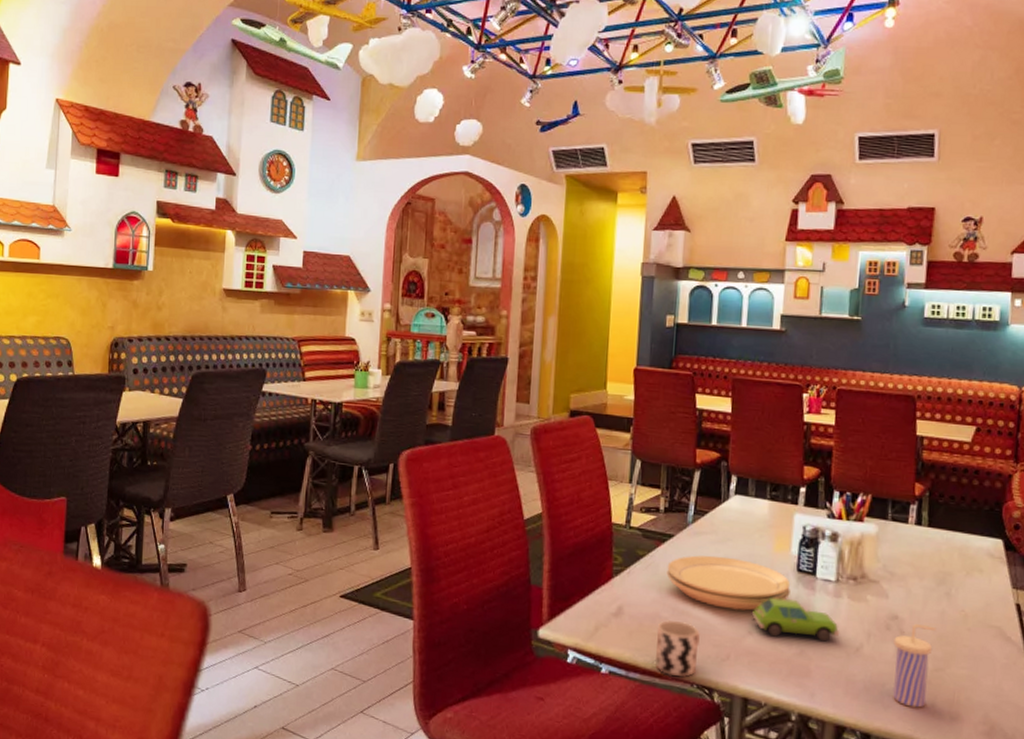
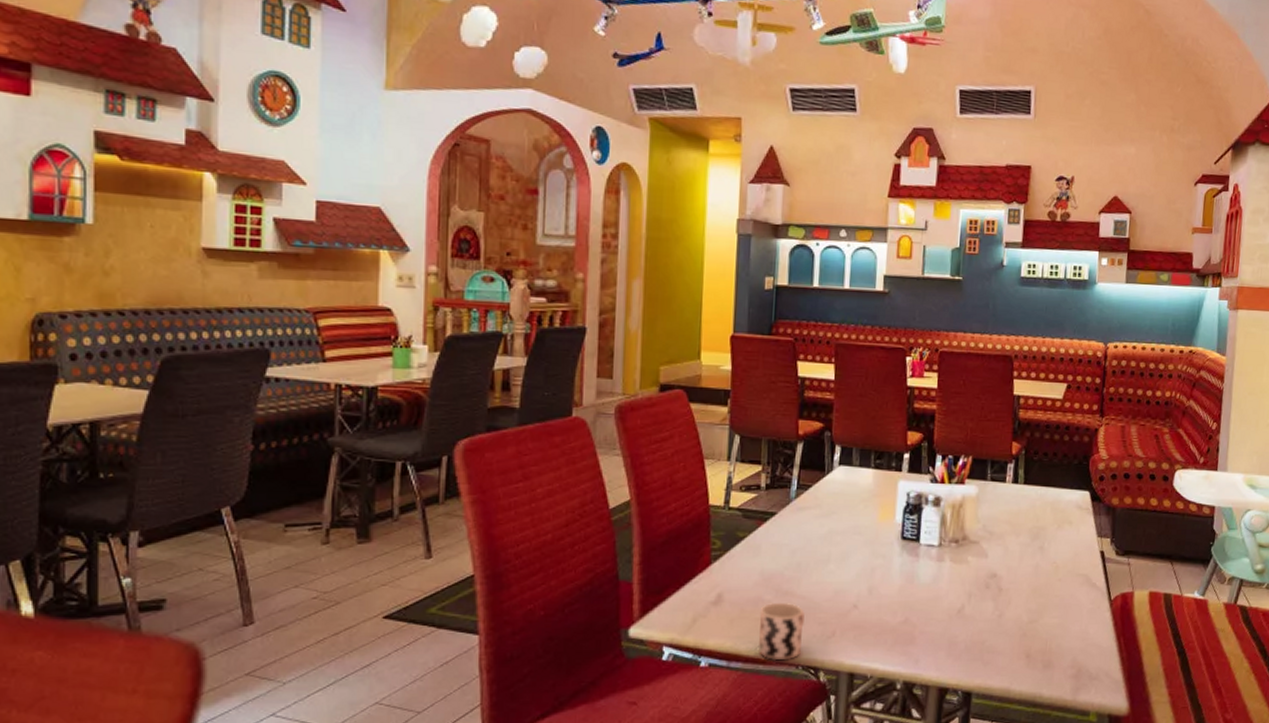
plate: present [666,555,791,611] -> none [769,531,895,584]
toy car: present [751,598,840,642] -> none [856,569,943,608]
beverage cup: present [892,623,936,708] -> none [991,579,1031,661]

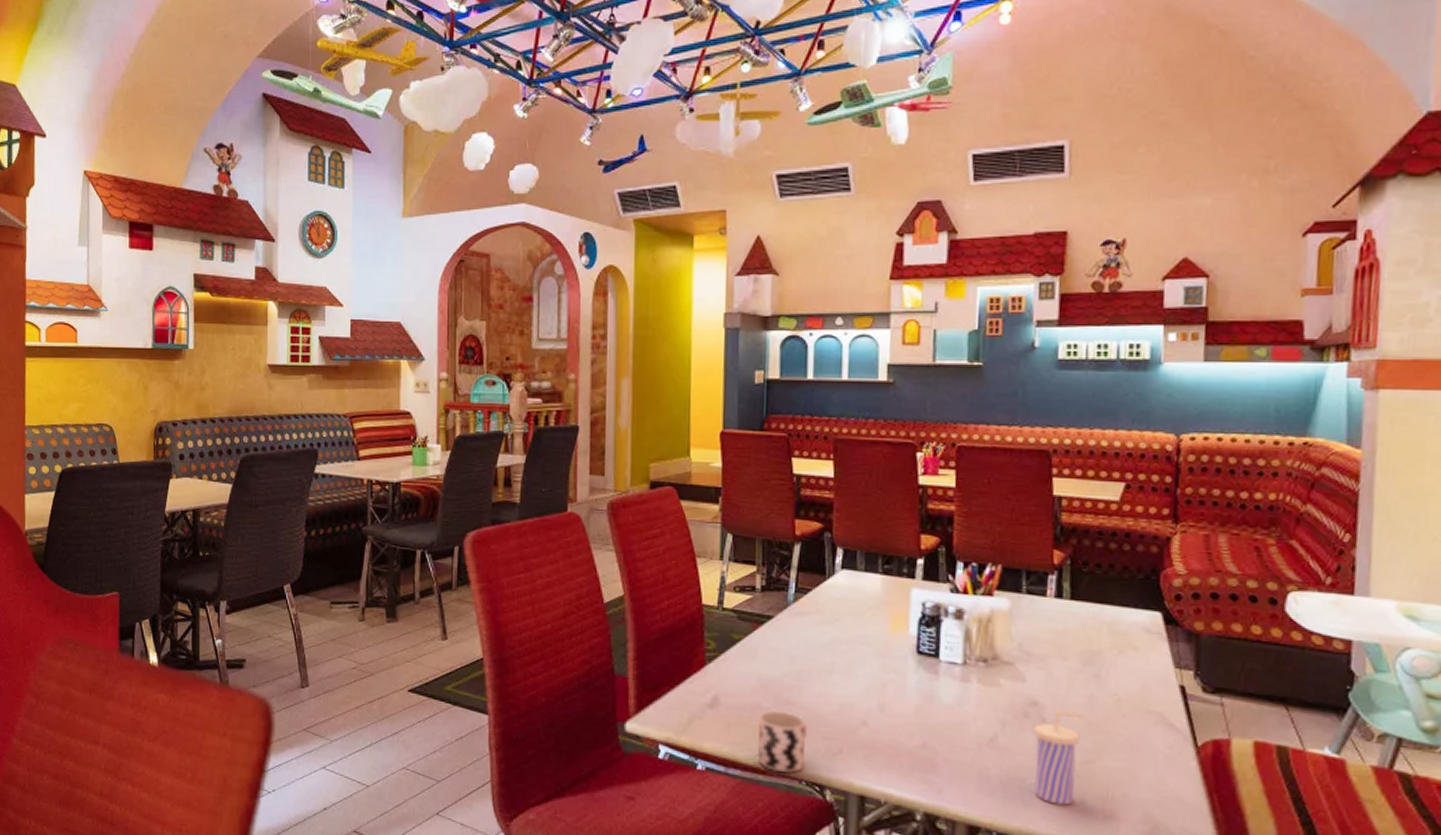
beverage cup: none [991,579,1031,661] -> present [1033,709,1084,805]

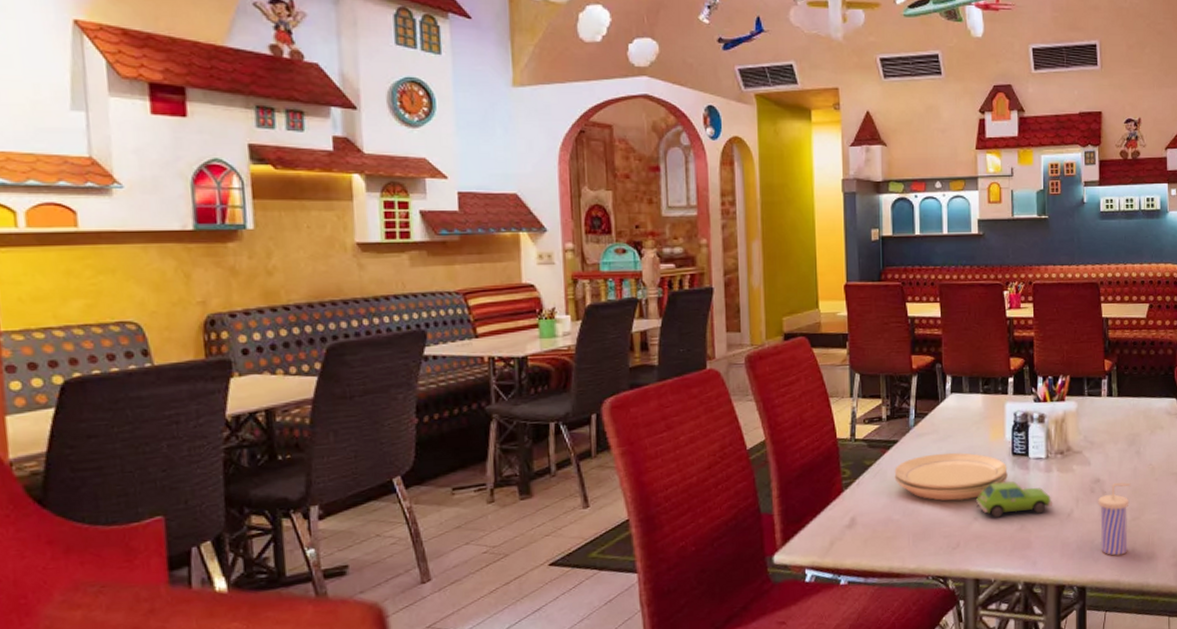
cup: present [758,711,807,773] -> none [891,521,931,574]
plate: none [766,637,910,699] -> present [894,452,1008,501]
toy car: none [865,684,970,732] -> present [975,481,1053,518]

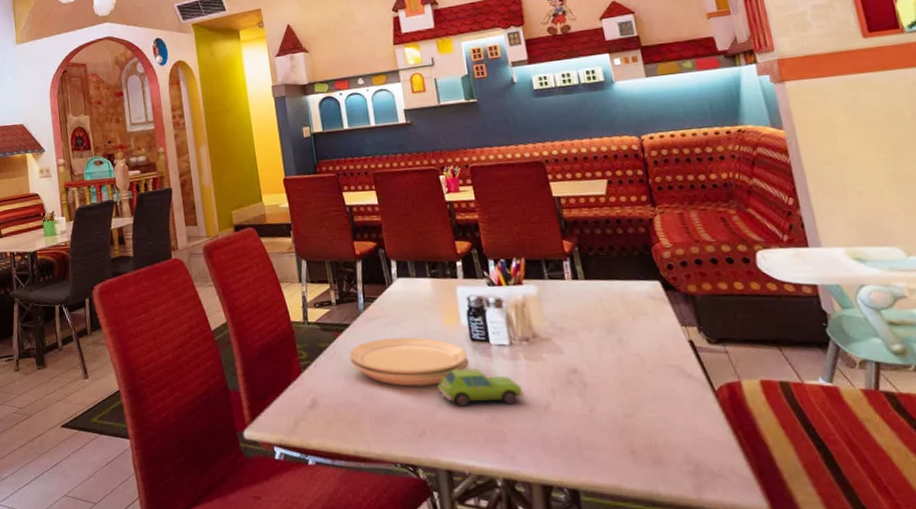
beverage cup: present [1098,482,1131,556] -> none [578,373,626,457]

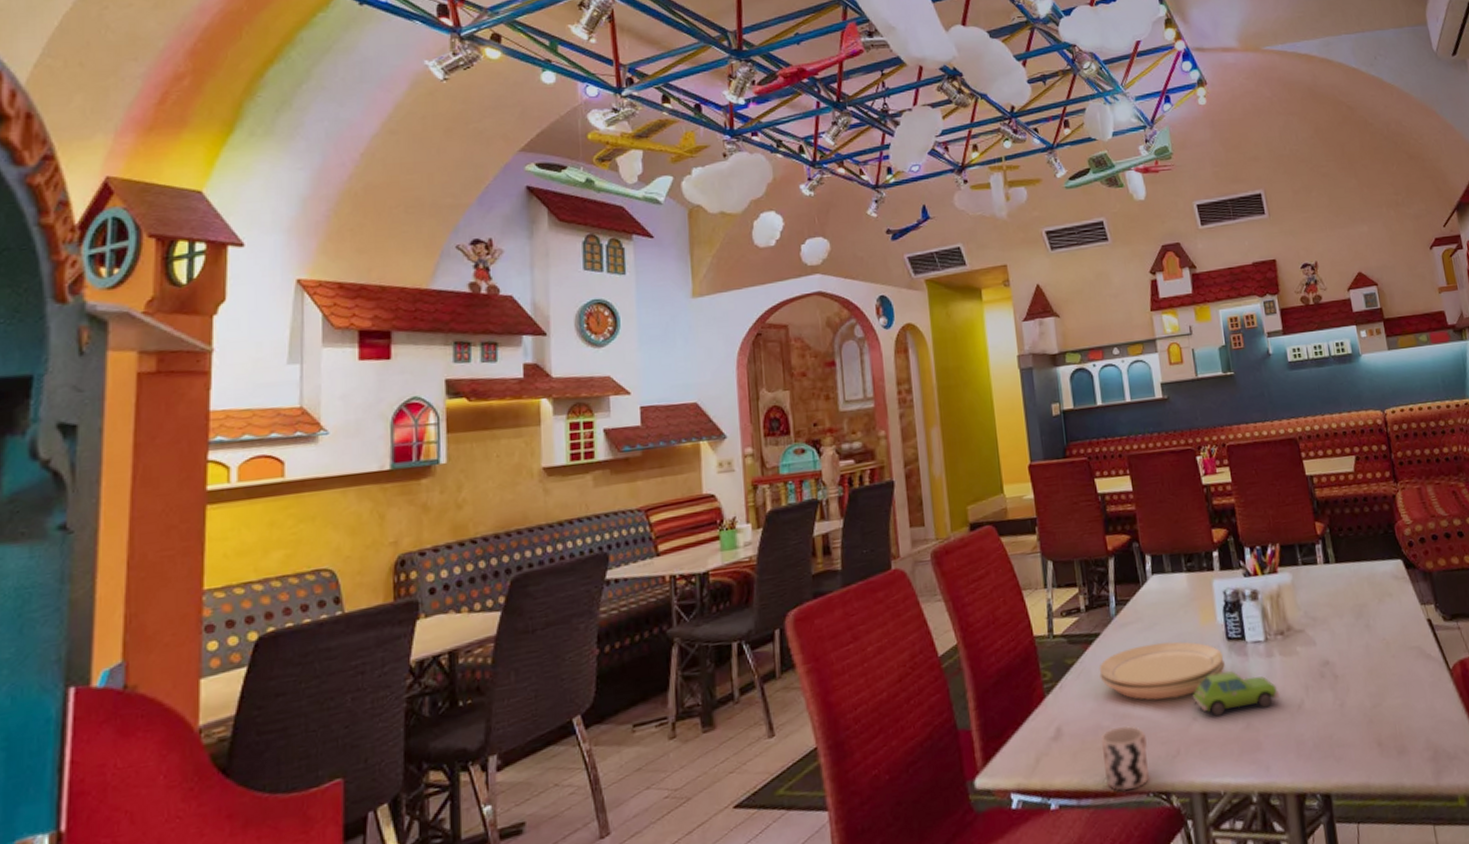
cup: none [352,405,397,459] -> present [1102,726,1149,792]

